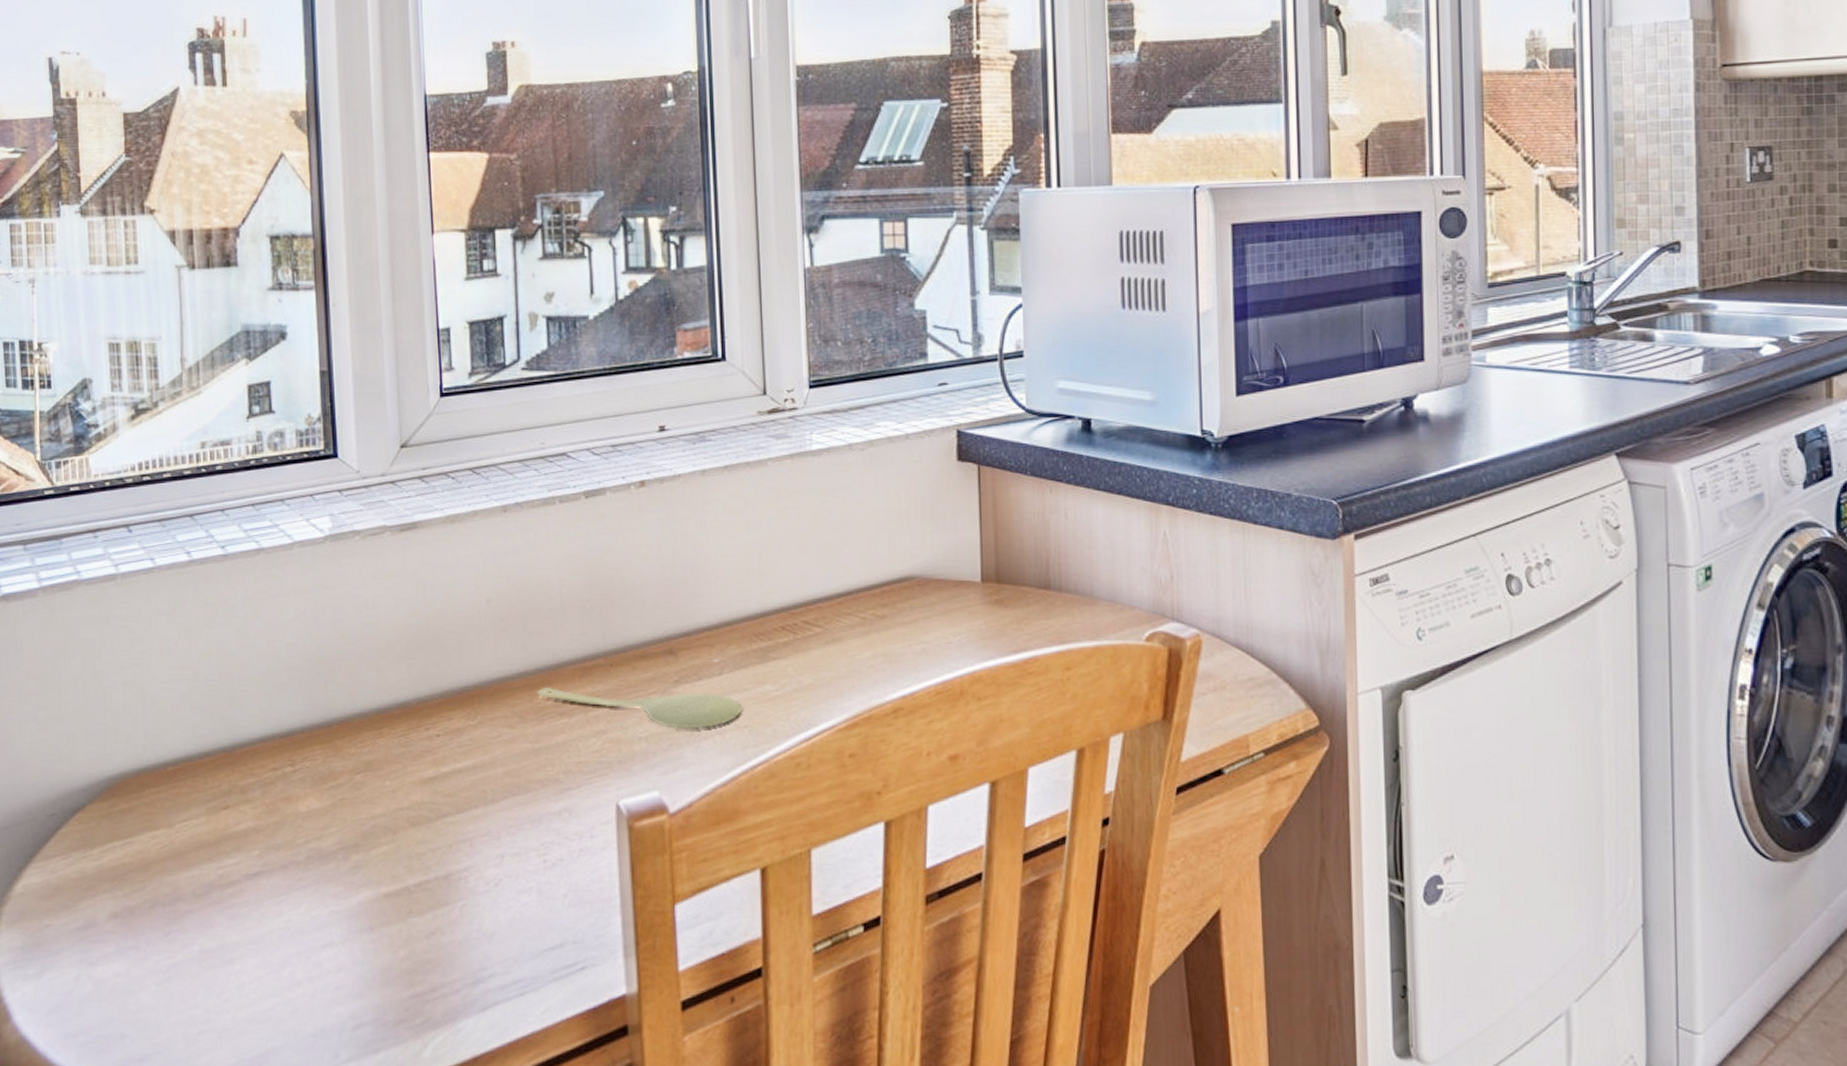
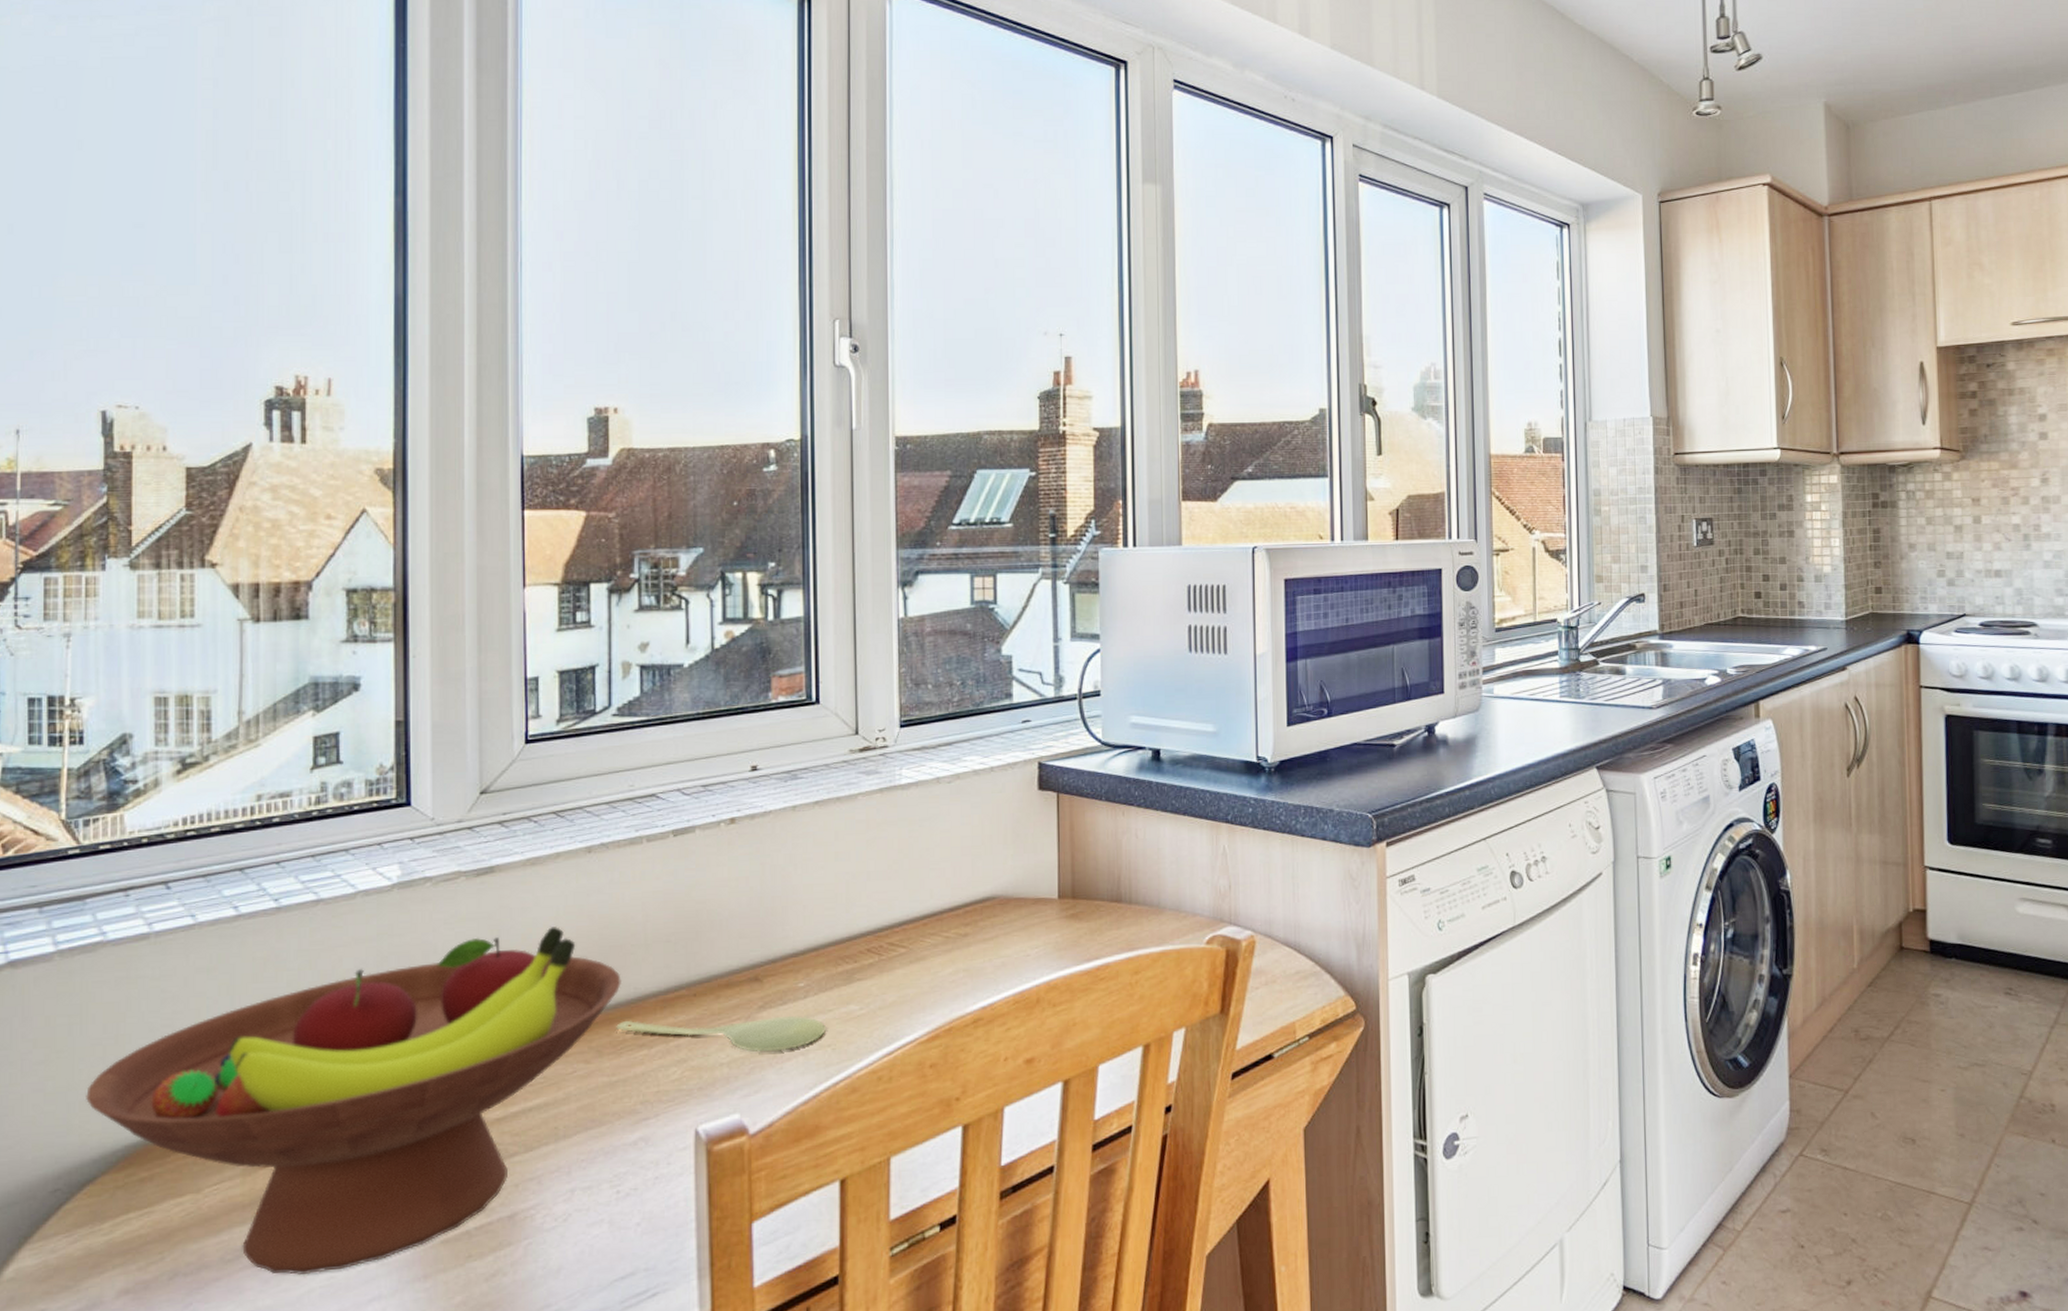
fruit bowl: none [72,587,540,915] -> present [86,927,621,1275]

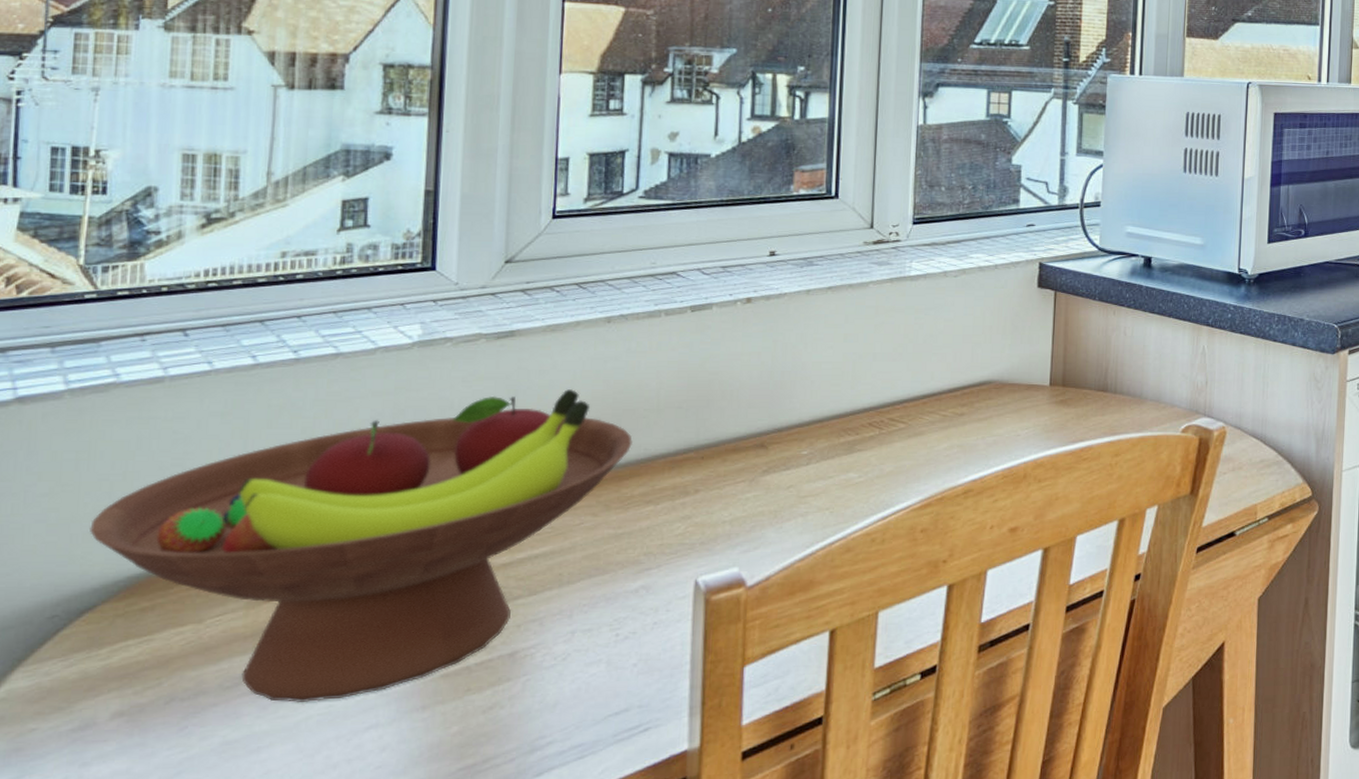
spoon: present [616,1016,825,1052] -> none [625,478,825,512]

